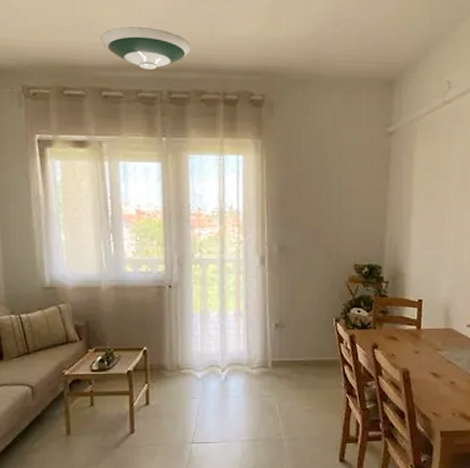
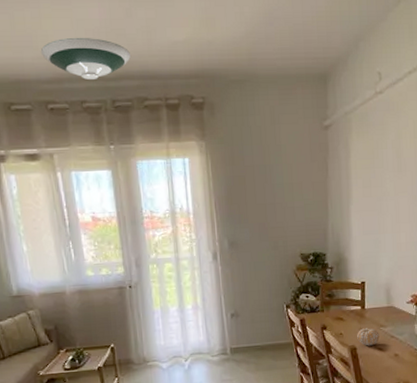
fruit: none [411,350,435,370] -> present [357,327,380,346]

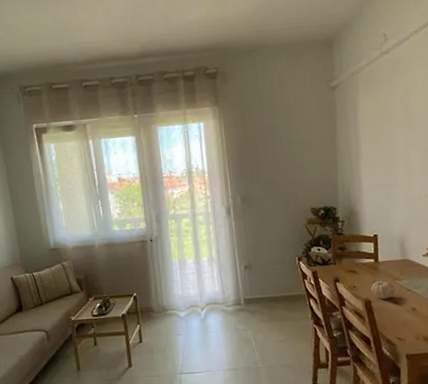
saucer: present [40,37,131,80] -> none [77,24,152,60]

